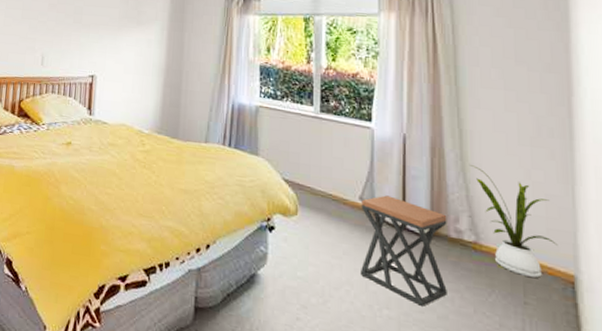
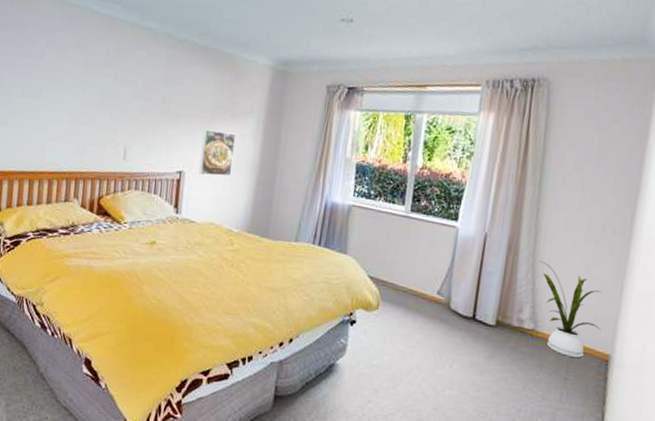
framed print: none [109,37,142,79] -> present [199,130,236,176]
stool: present [361,195,447,306] -> none [430,290,513,386]

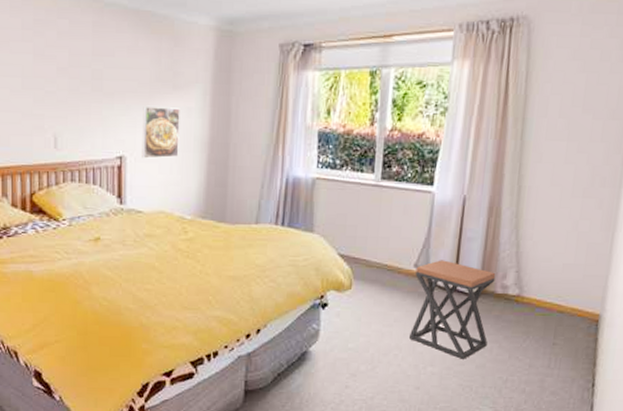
stool: none [430,290,513,386] -> present [410,260,496,359]
house plant: present [540,261,602,358] -> none [524,221,591,320]

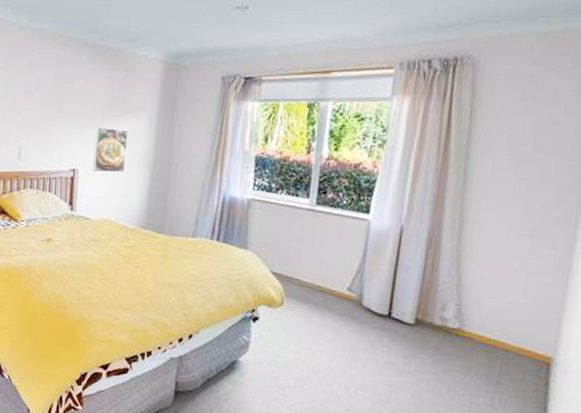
stool: present [410,260,496,359] -> none [341,286,435,387]

